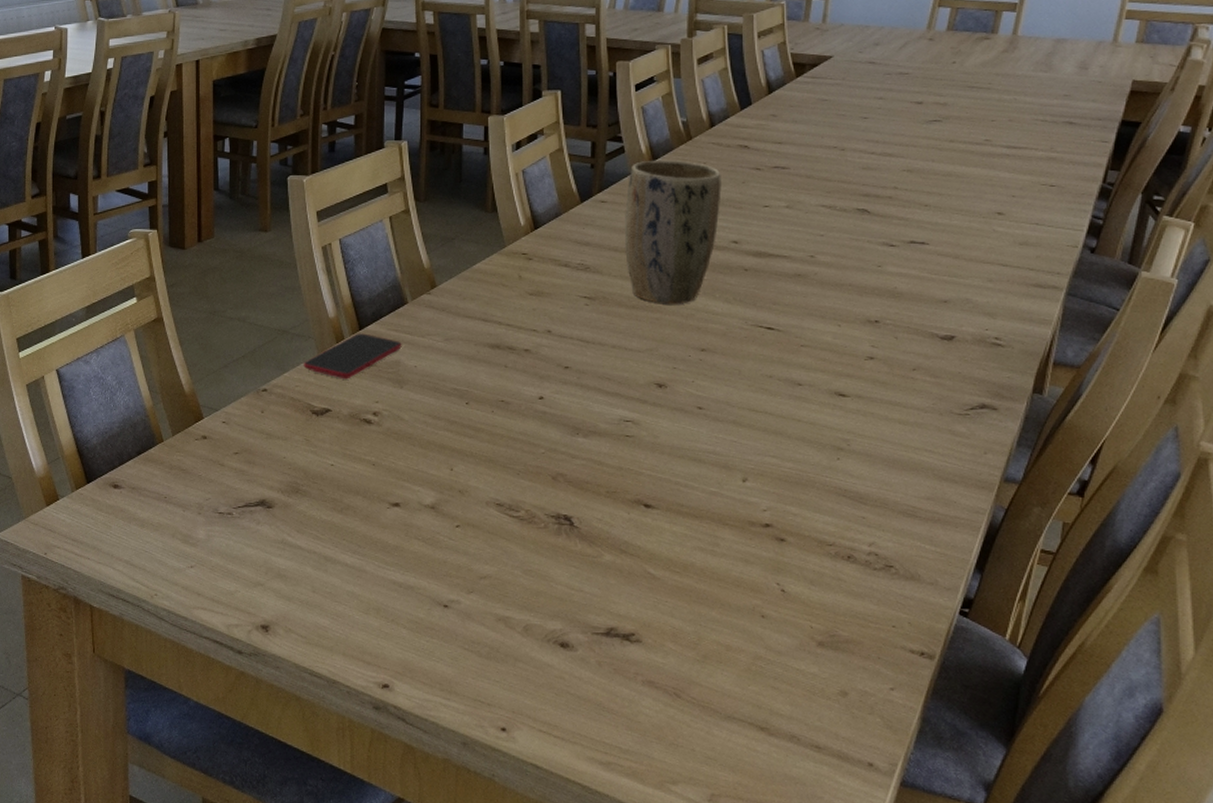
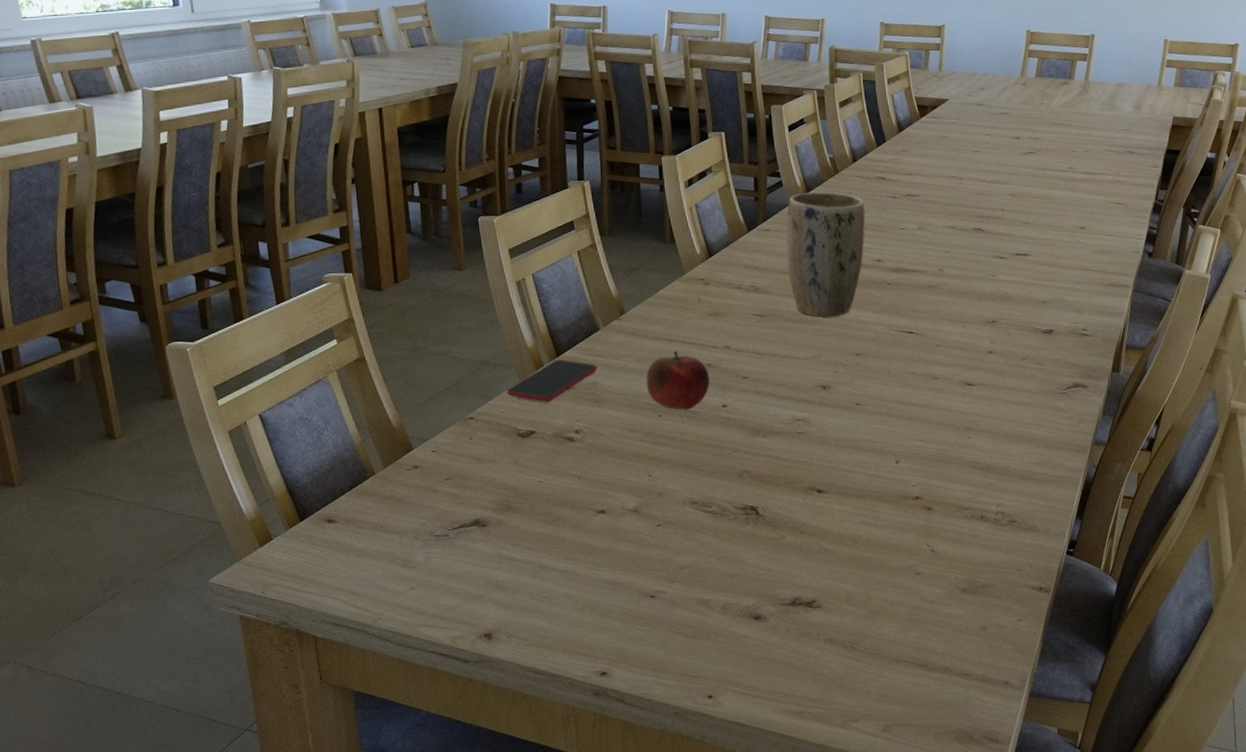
fruit: none [454,332,526,399] -> present [646,351,710,410]

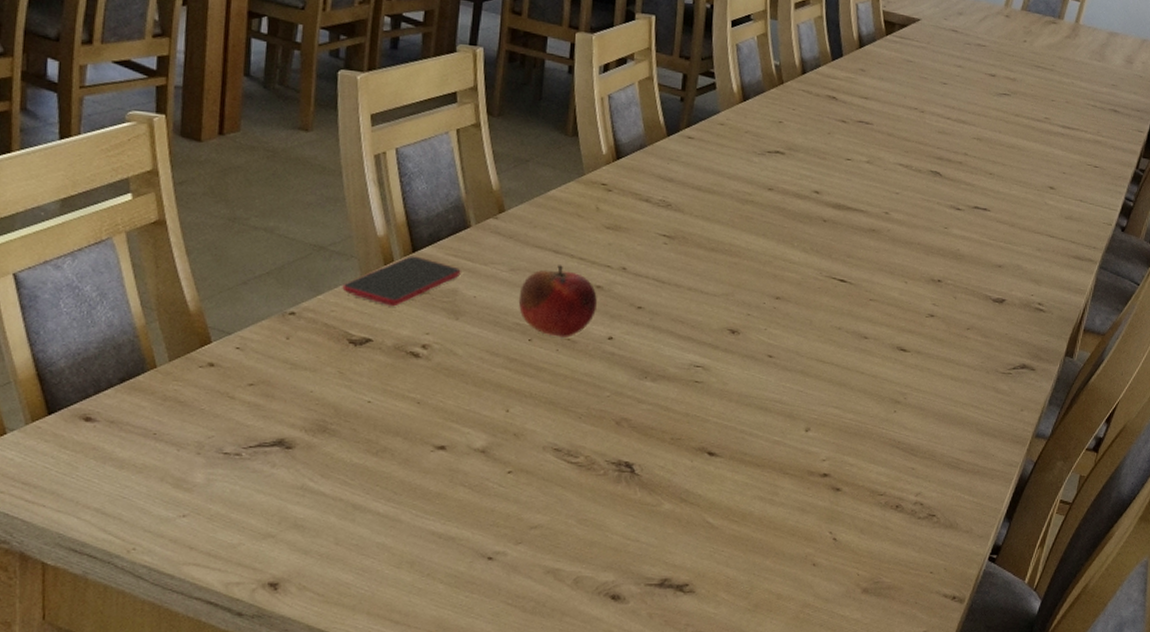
plant pot: present [786,192,866,317] -> none [708,100,809,250]

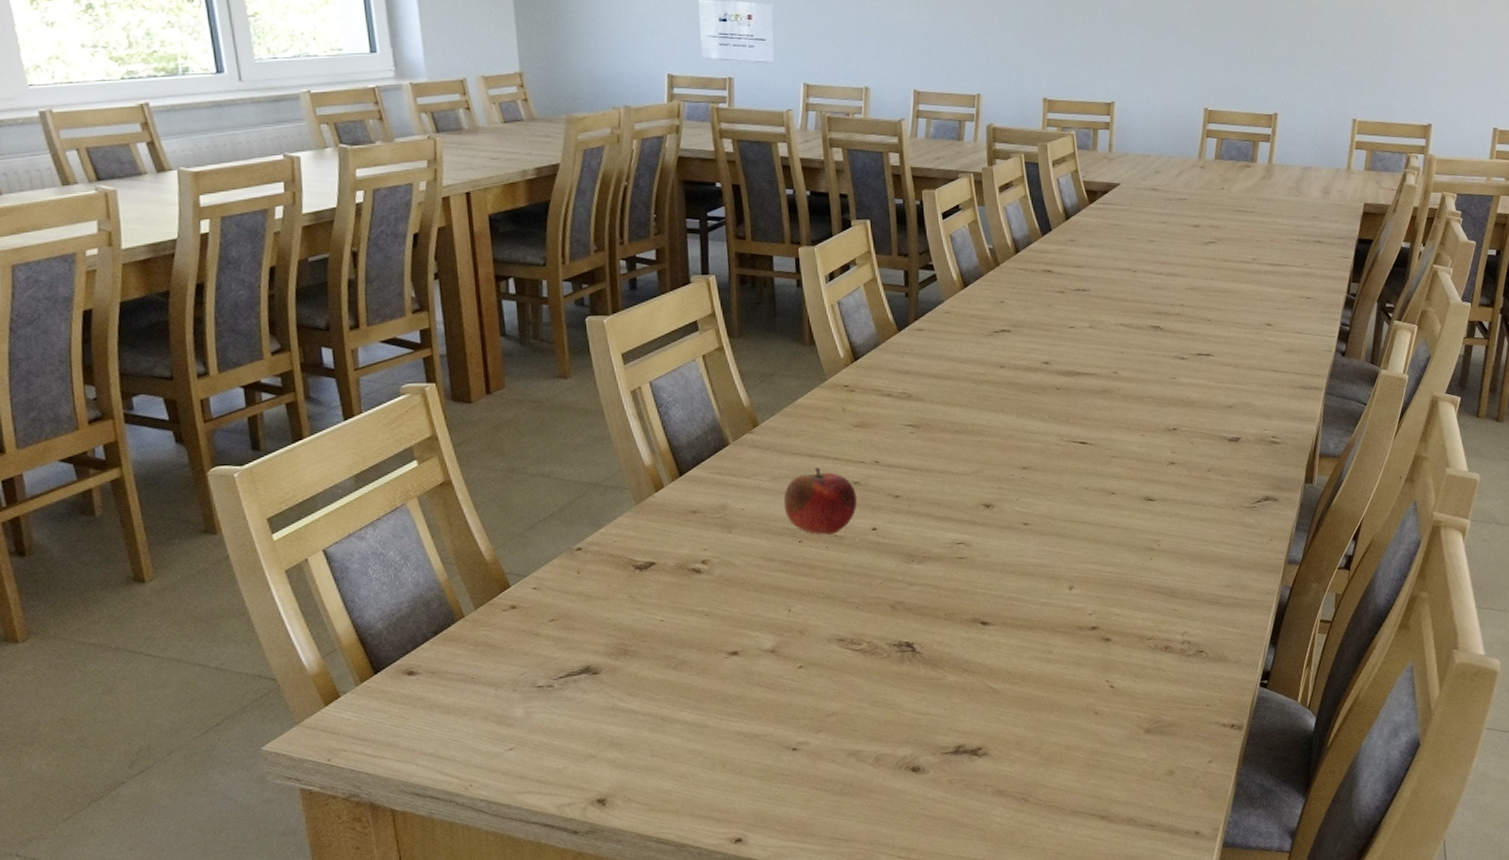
smartphone: present [342,256,461,307] -> none [620,479,727,530]

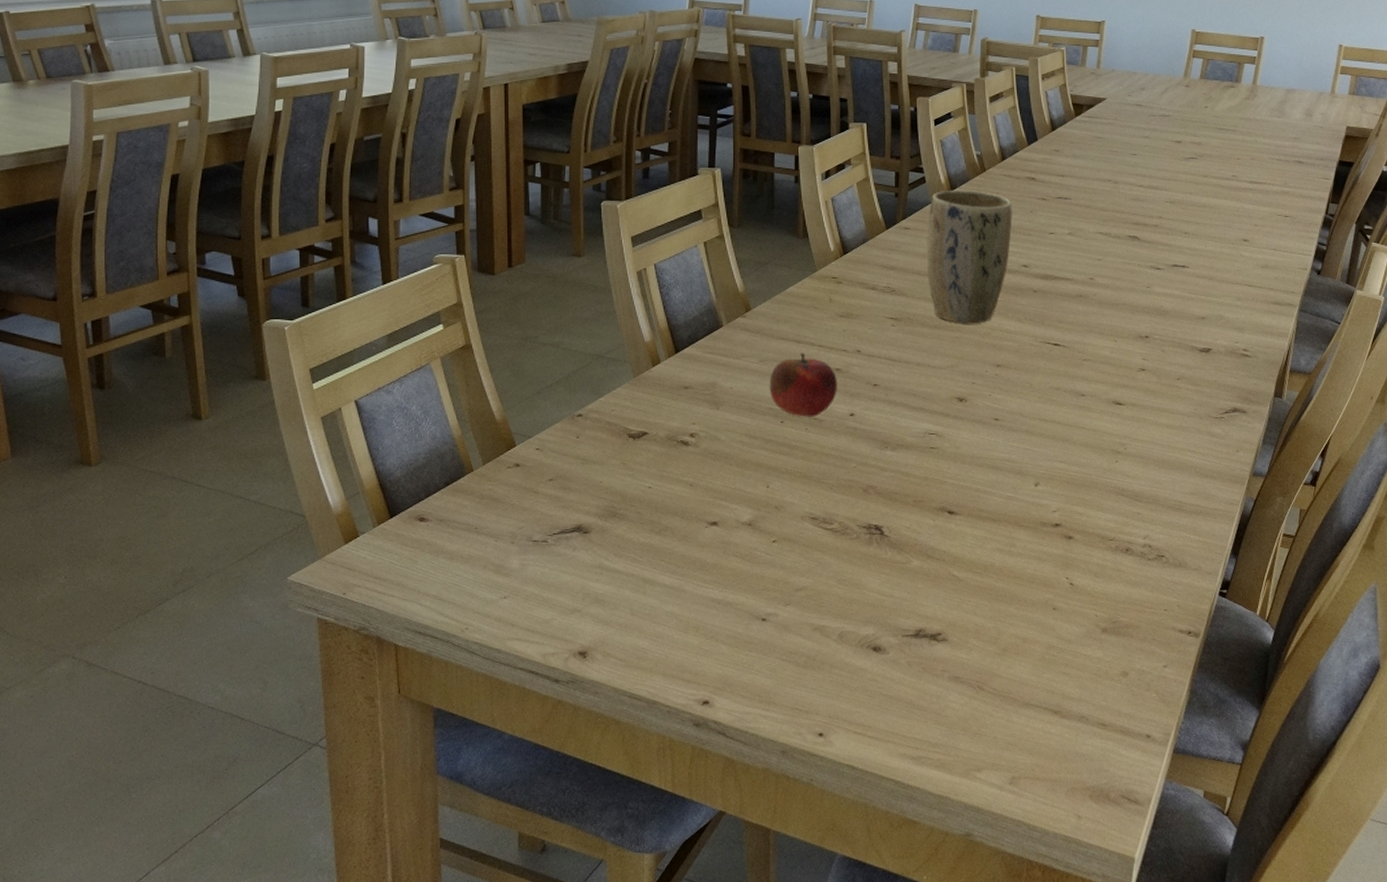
plant pot: none [942,286,1030,427] -> present [927,189,1013,324]

